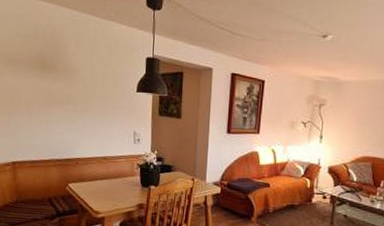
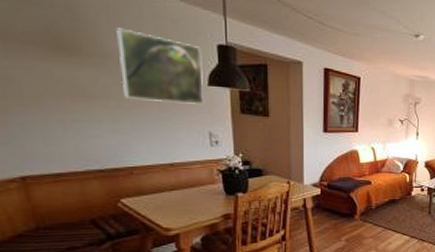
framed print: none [78,49,134,109] -> present [116,27,205,106]

